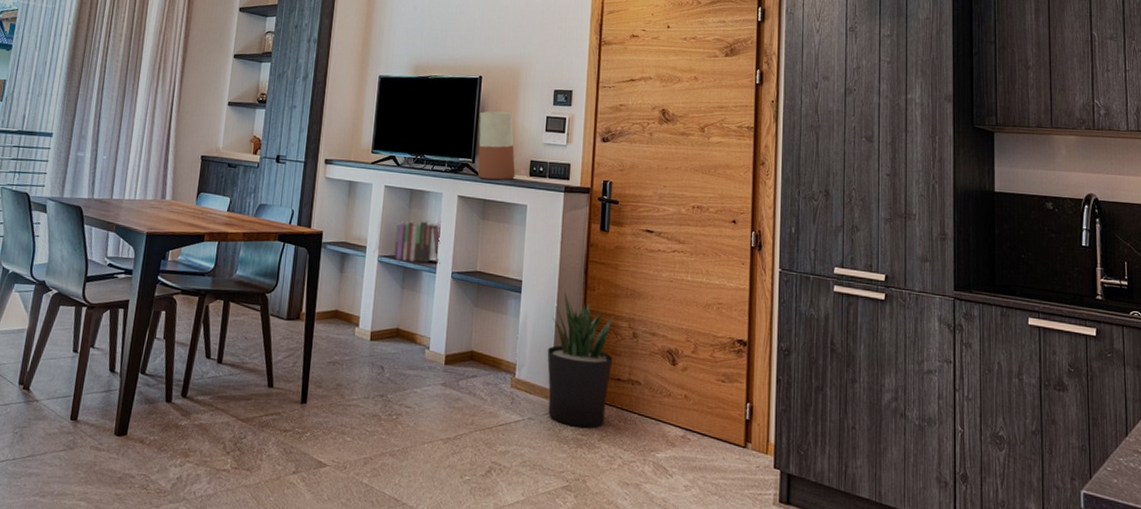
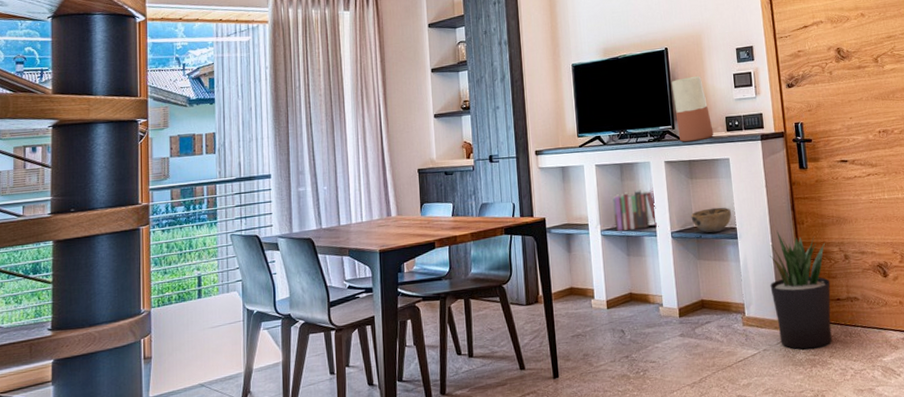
decorative bowl: none [475,254,519,282] -> present [691,207,731,233]

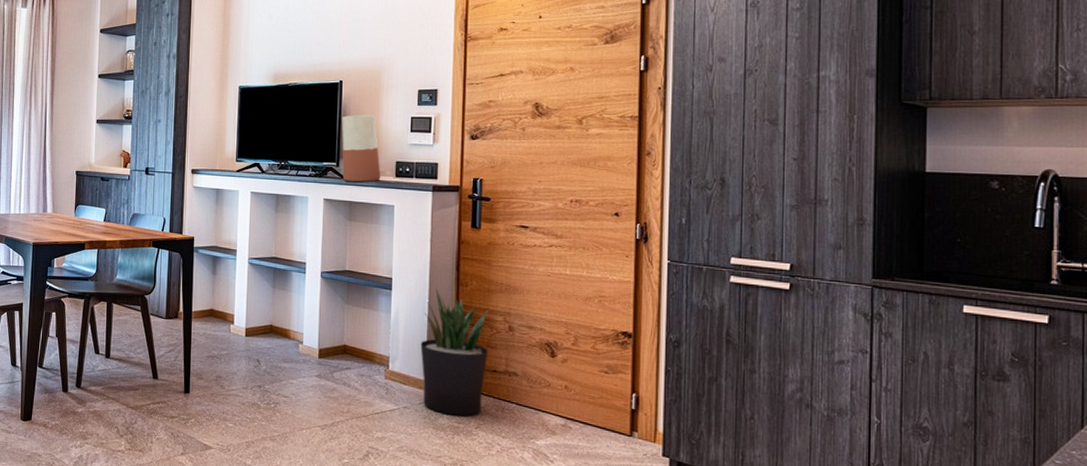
books: present [612,190,659,231] -> none [263,223,309,264]
decorative bowl: present [691,207,731,233] -> none [344,253,388,280]

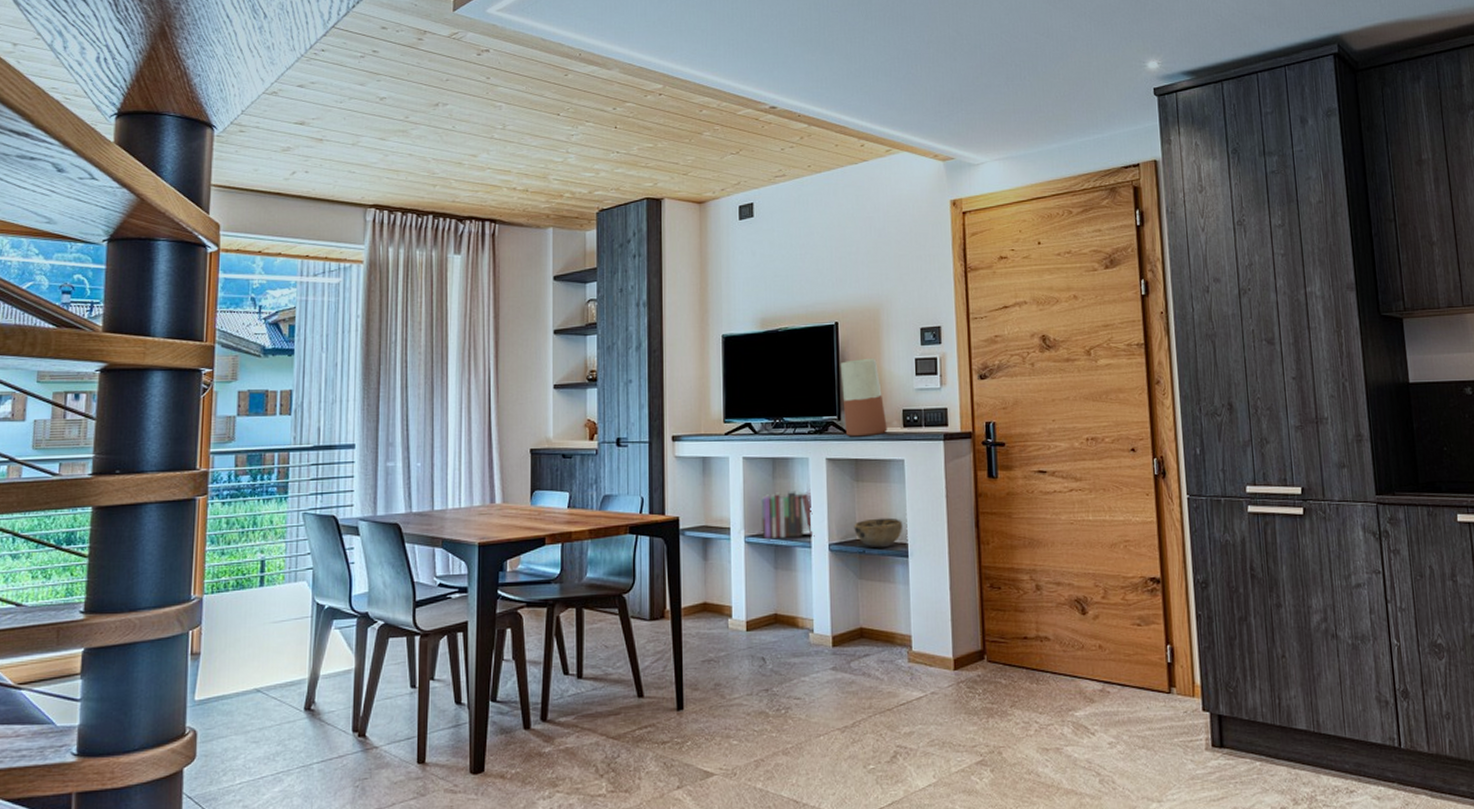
books: none [263,223,309,264] -> present [761,491,815,539]
decorative bowl: none [344,253,388,280] -> present [854,517,902,548]
planter: present [420,288,488,417] -> none [944,550,1017,696]

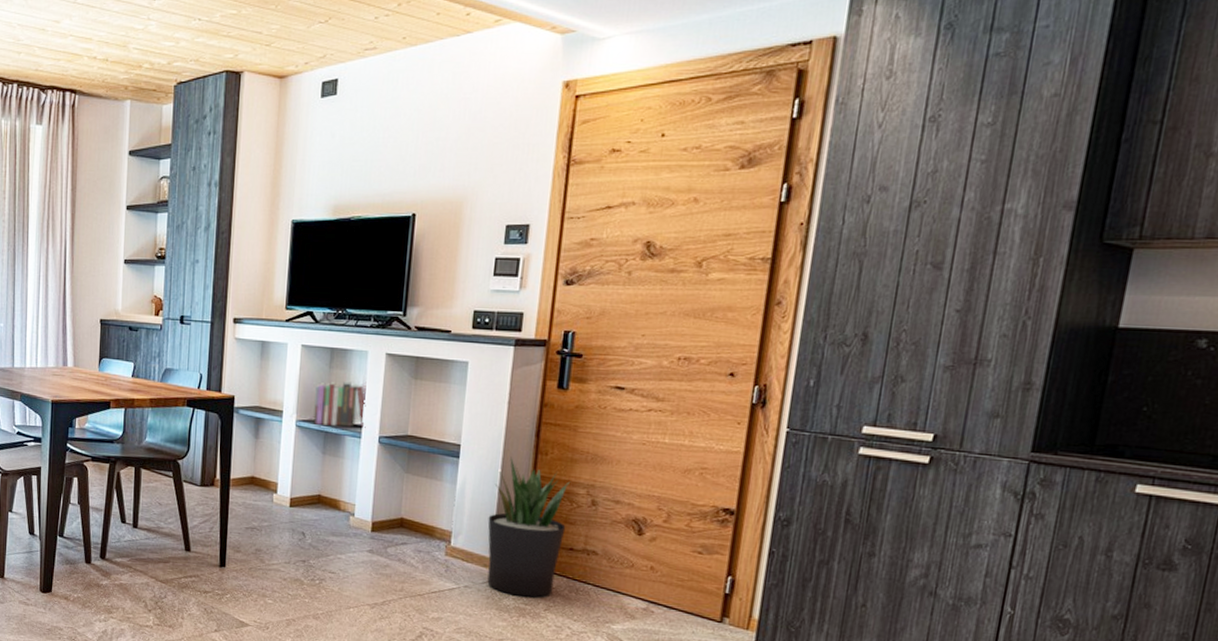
vase: present [840,359,887,438] -> none [409,254,455,336]
decorative bowl: present [854,517,902,548] -> none [406,416,457,447]
planter: none [944,550,1017,696] -> present [487,456,570,598]

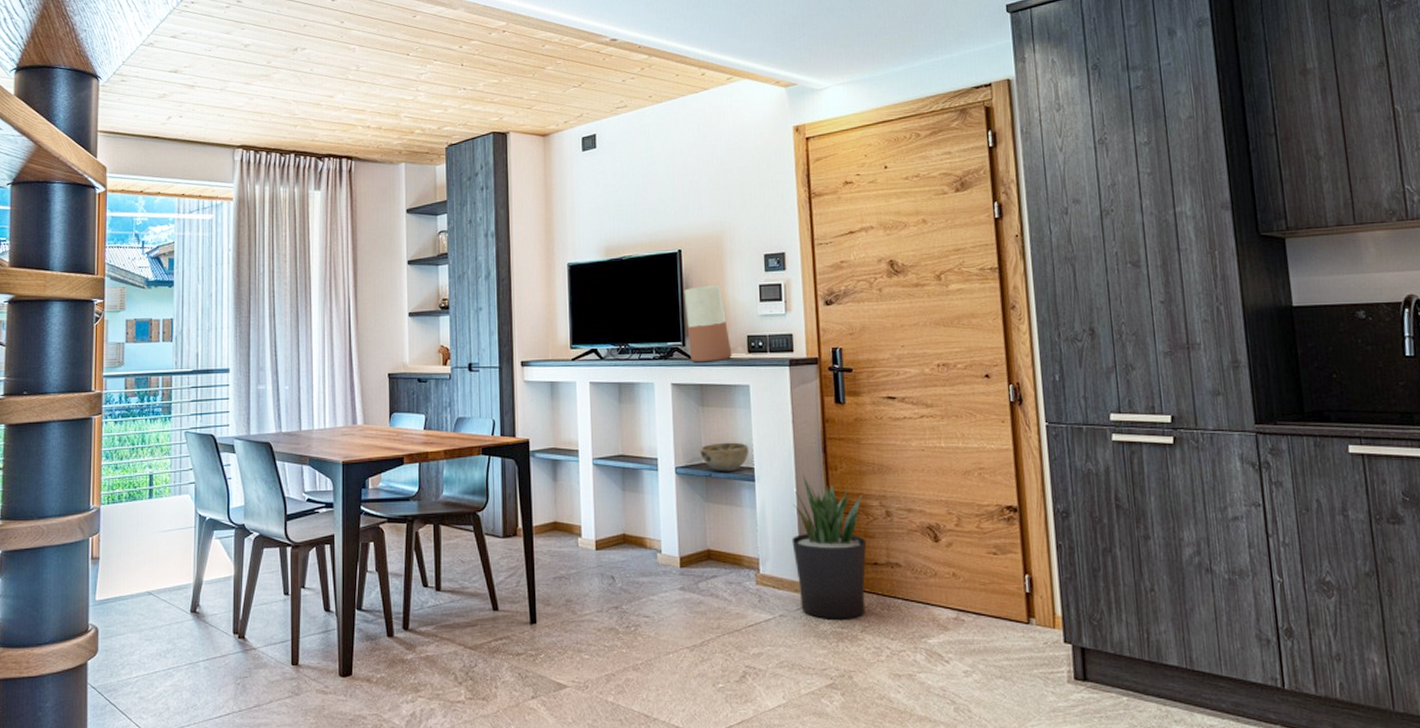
books: present [313,381,366,428] -> none [608,415,661,461]
decorative bowl: none [406,416,457,447] -> present [700,442,748,472]
vase: none [409,254,455,336] -> present [684,285,732,364]

